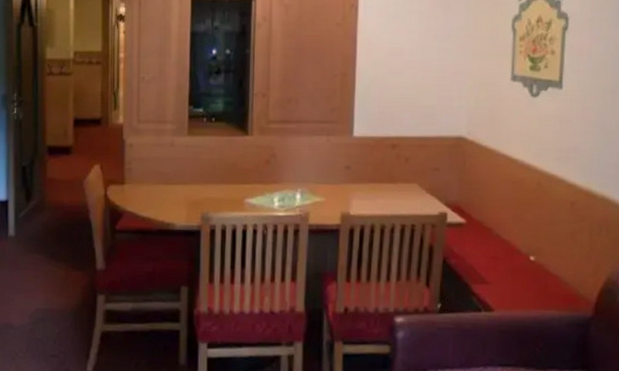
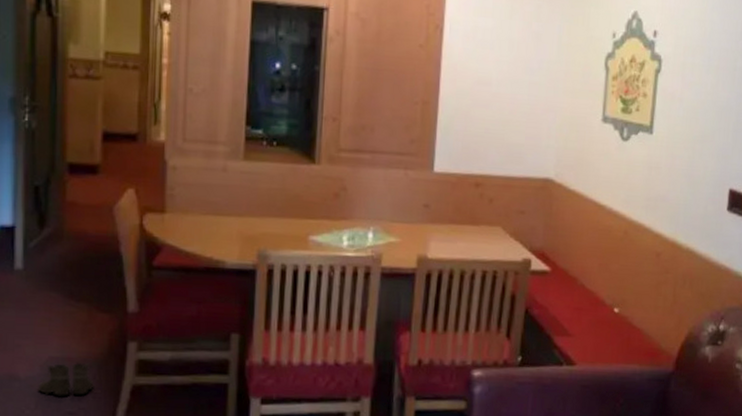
boots: none [28,312,71,341] -> present [38,362,94,396]

